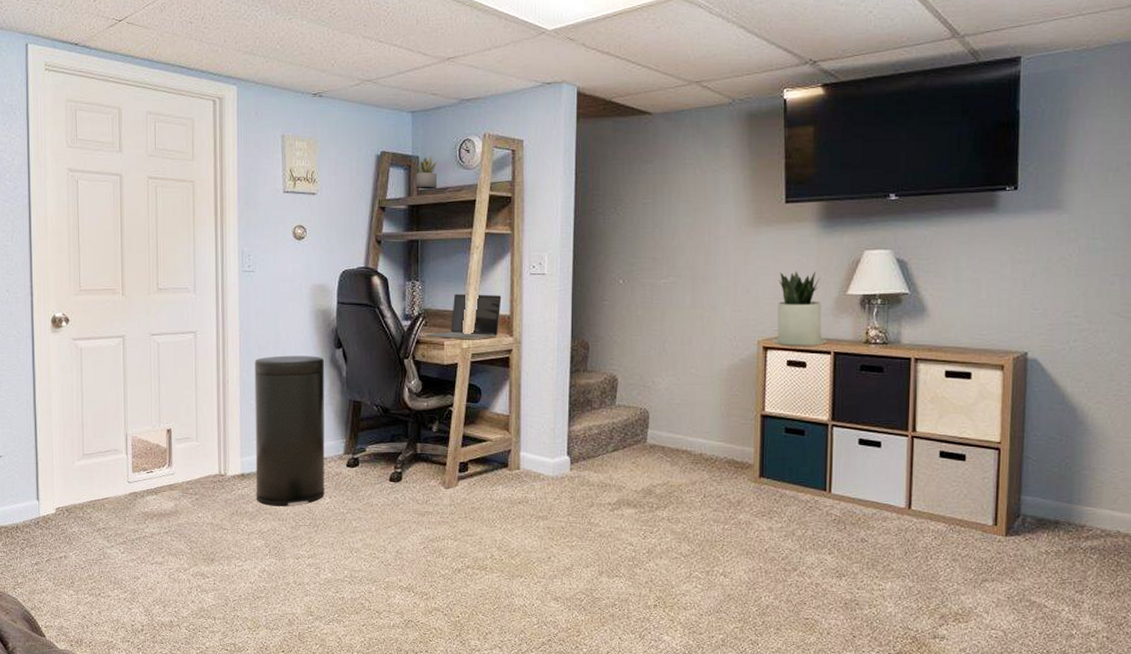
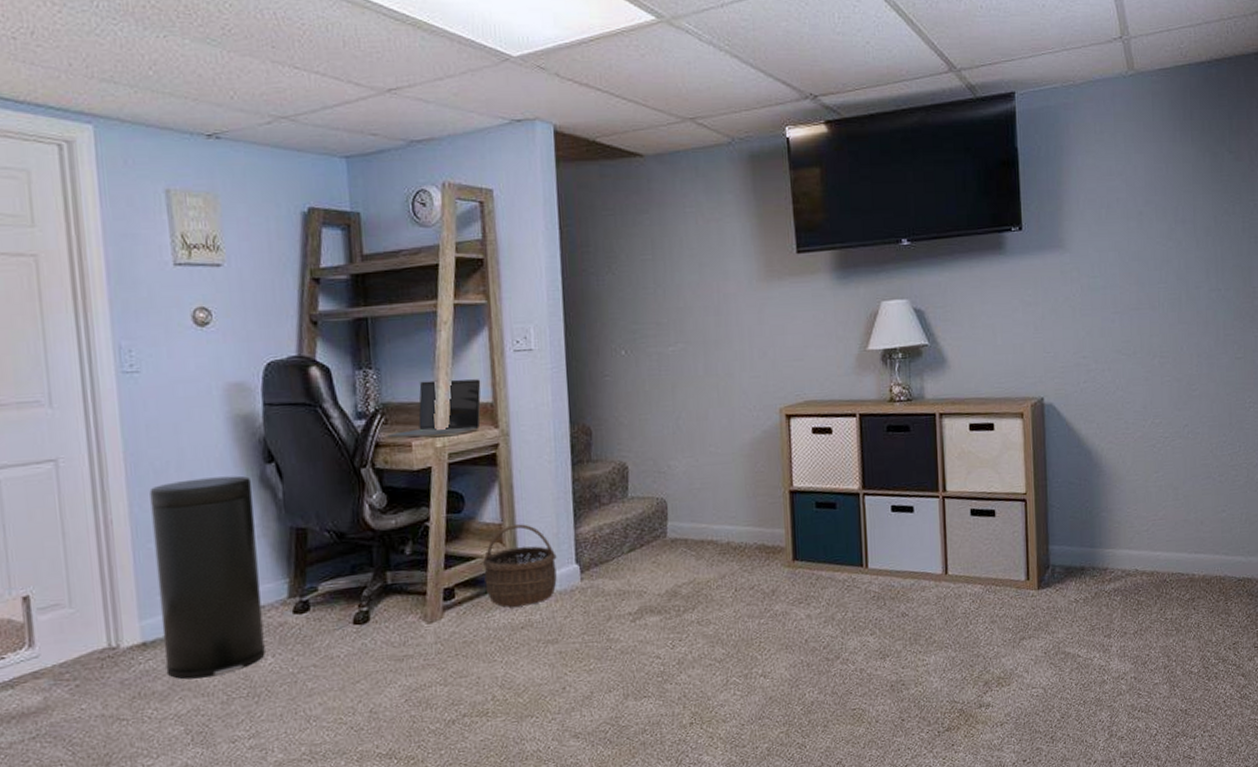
succulent plant: present [416,155,438,190] -> none [357,210,386,254]
wicker basket: none [491,417,552,485] -> present [482,524,557,607]
planter: present [773,271,827,347] -> none [796,327,851,413]

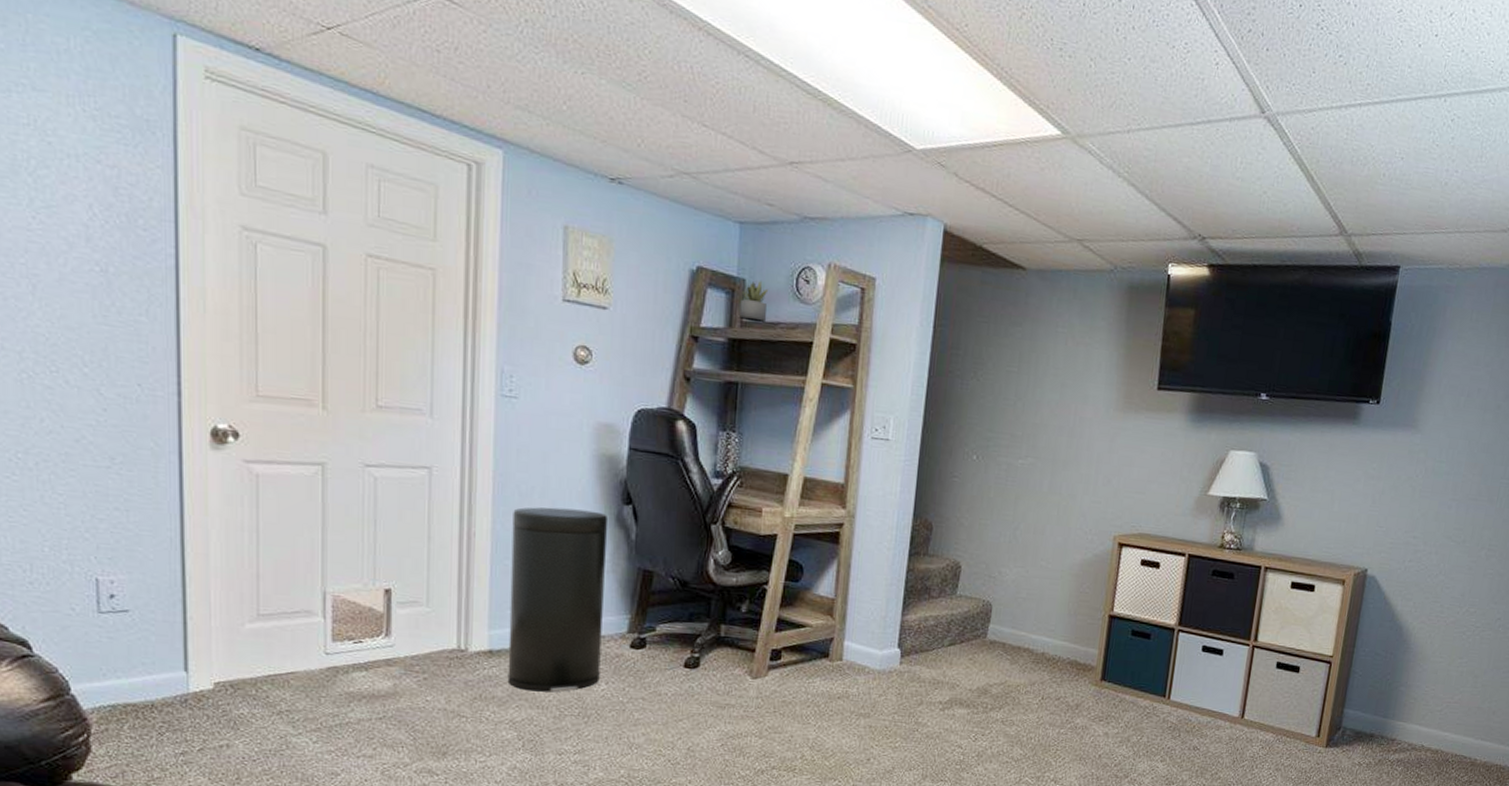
succulent plant: none [357,210,386,254] -> present [739,280,769,323]
laptop: present [386,379,481,438] -> none [740,452,836,509]
wicker basket: present [482,524,557,607] -> none [810,601,881,678]

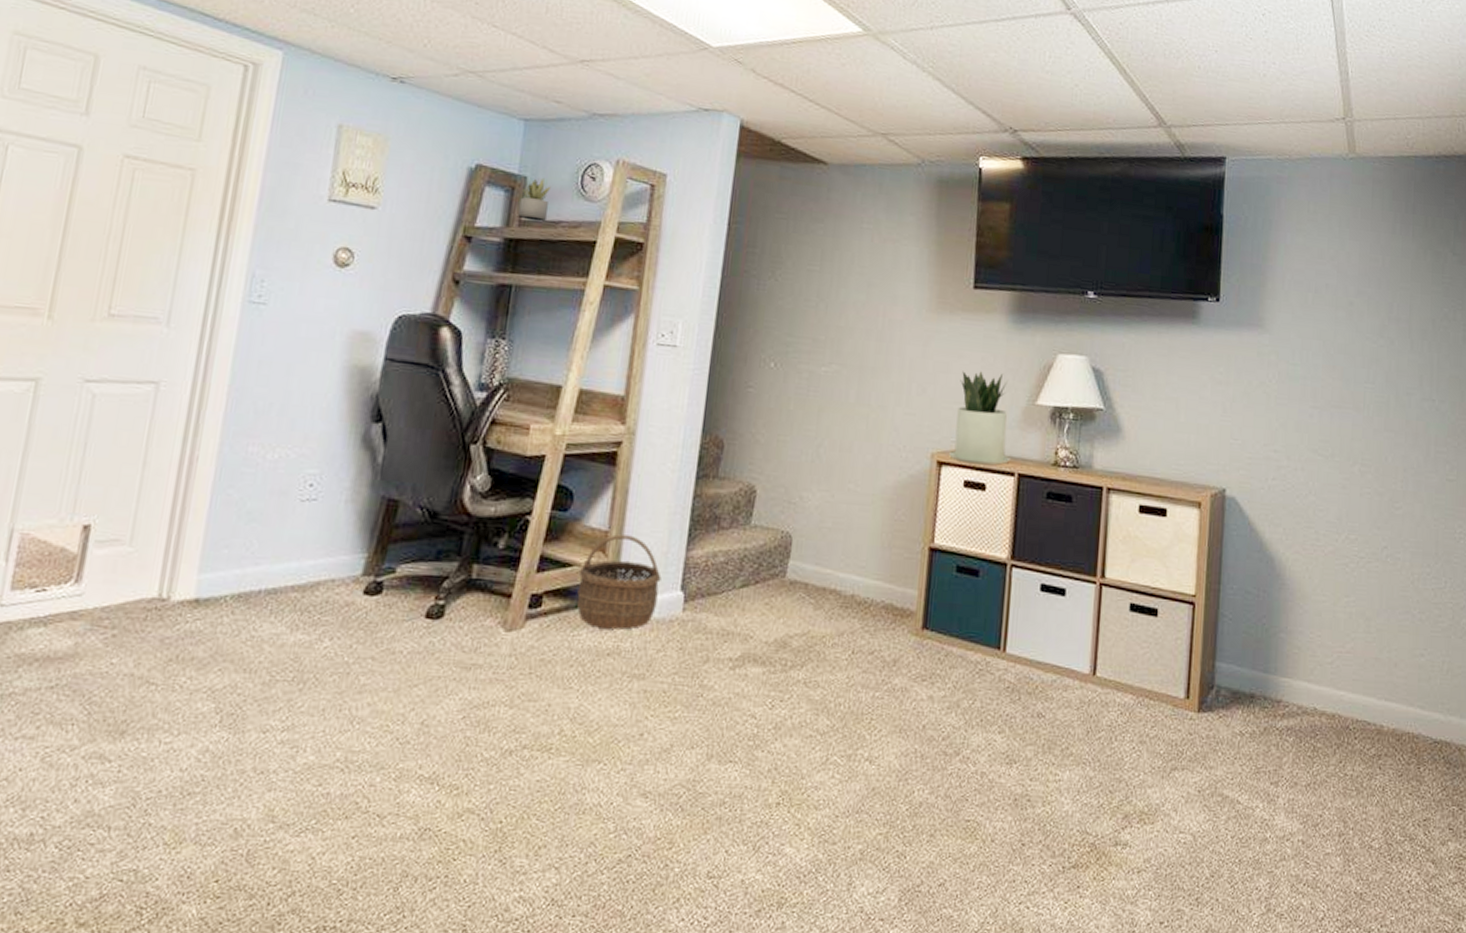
pedal bin: present [507,507,609,692] -> none [212,426,354,652]
wicker basket: none [810,601,881,678] -> present [577,534,662,630]
planter: none [1129,464,1184,548] -> present [949,371,1011,466]

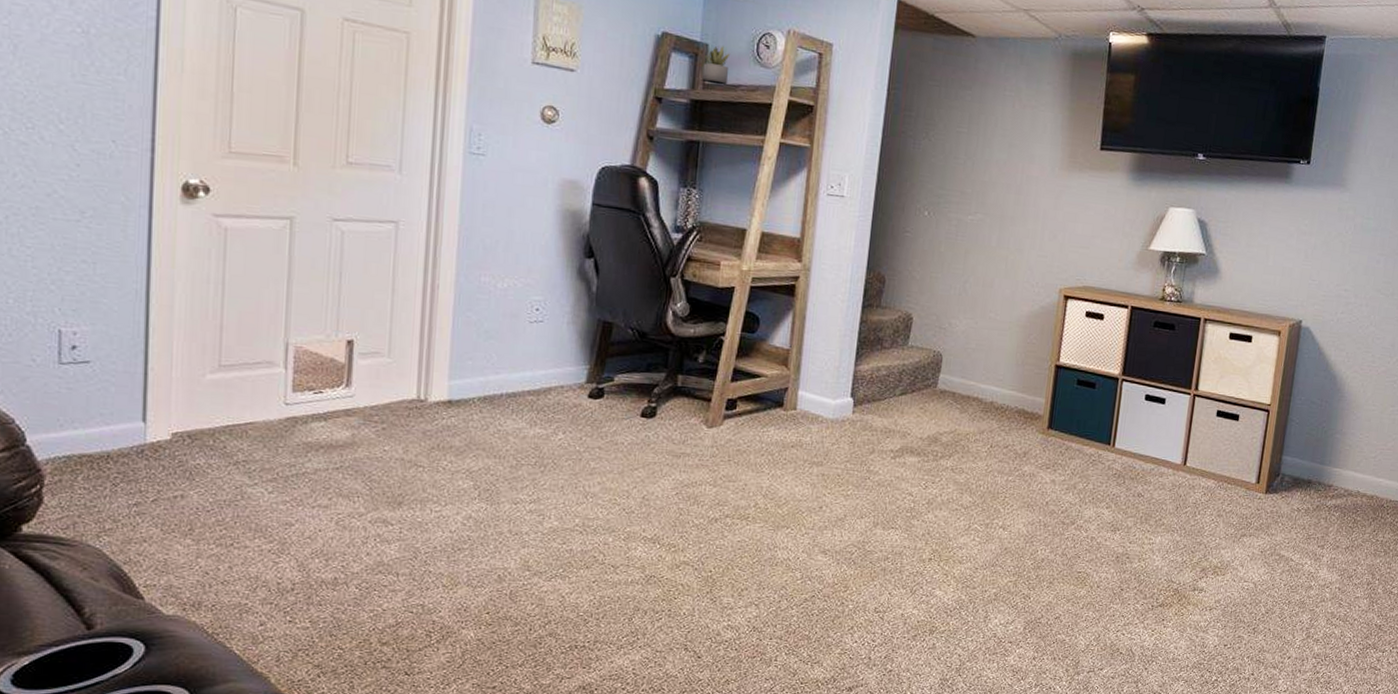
wicker basket: present [577,534,662,630] -> none [765,352,835,427]
planter: present [949,371,1011,466] -> none [1074,220,1126,300]

